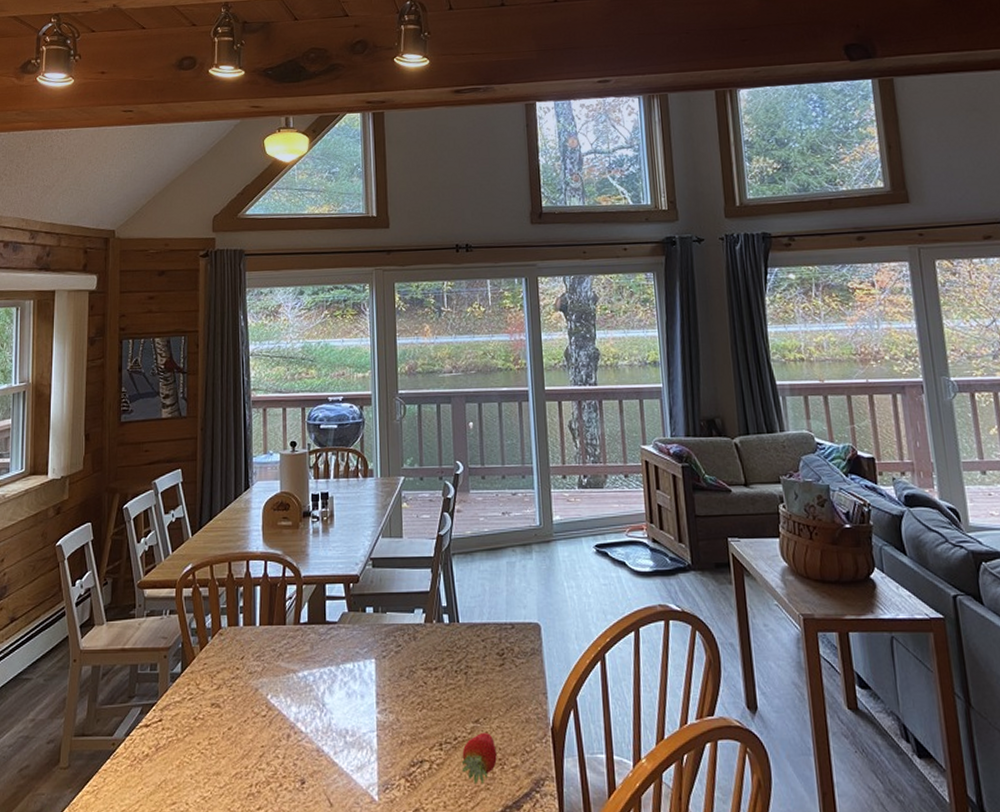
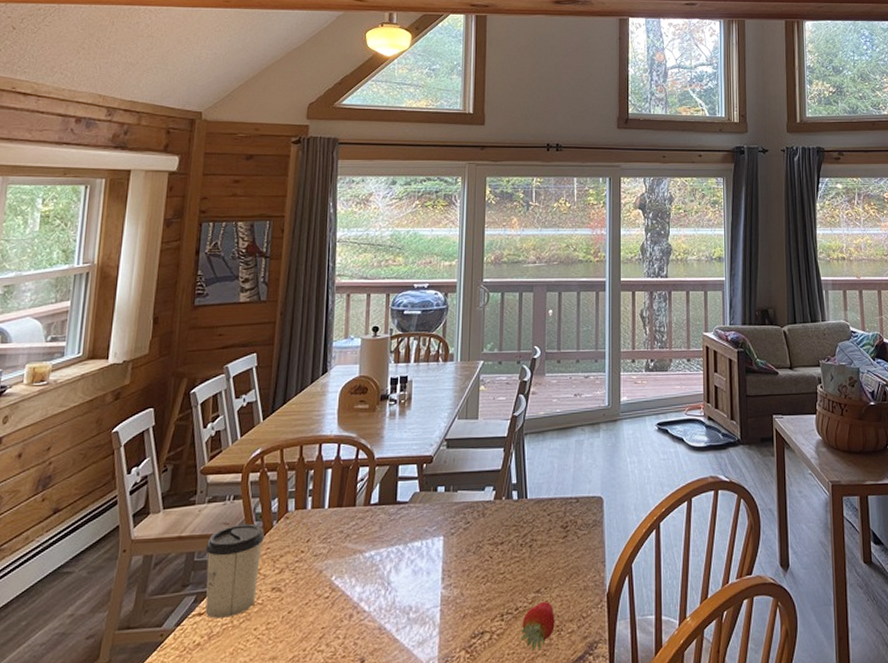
cup: none [147,638,201,731] -> present [205,523,264,619]

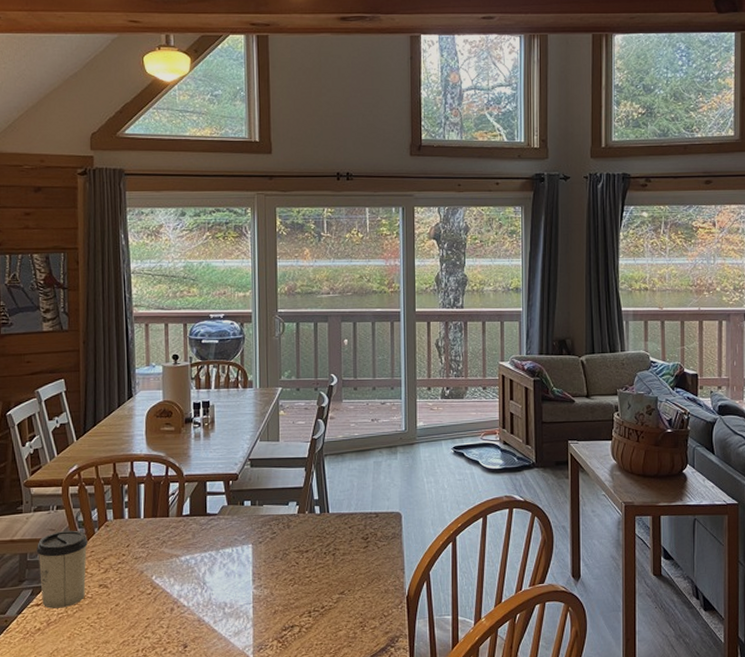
fruit: present [521,601,555,651] -> none [327,601,359,642]

